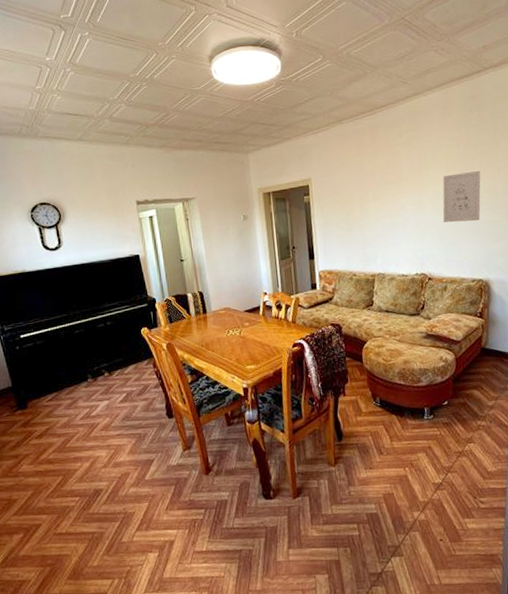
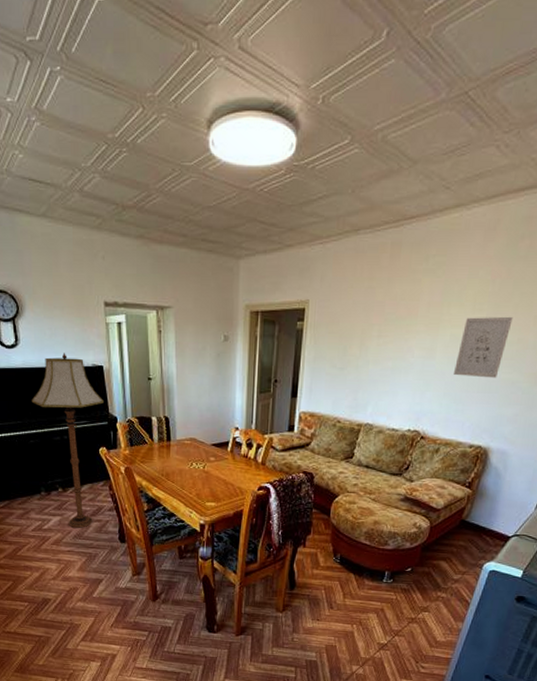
floor lamp: none [75,248,142,410] -> present [31,352,104,528]

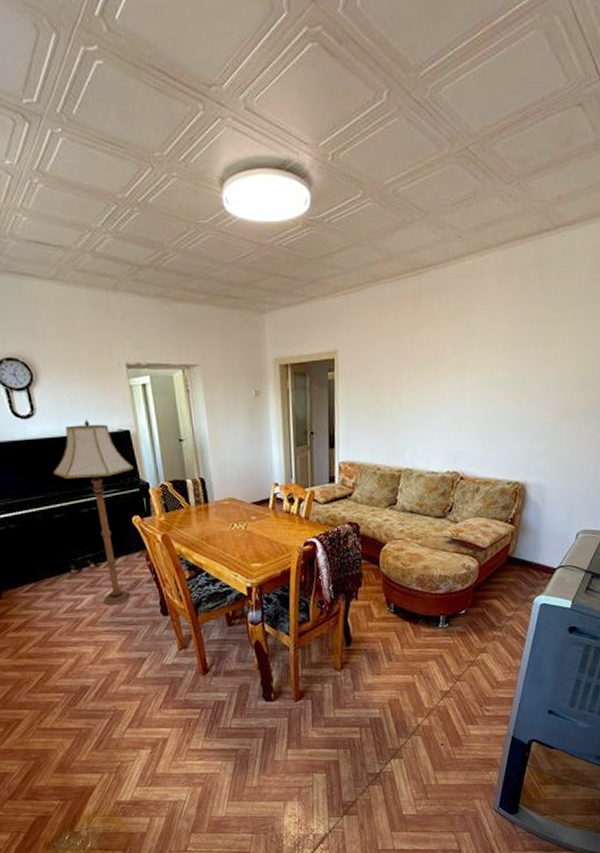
wall art: present [454,316,513,379] -> none [485,355,534,416]

